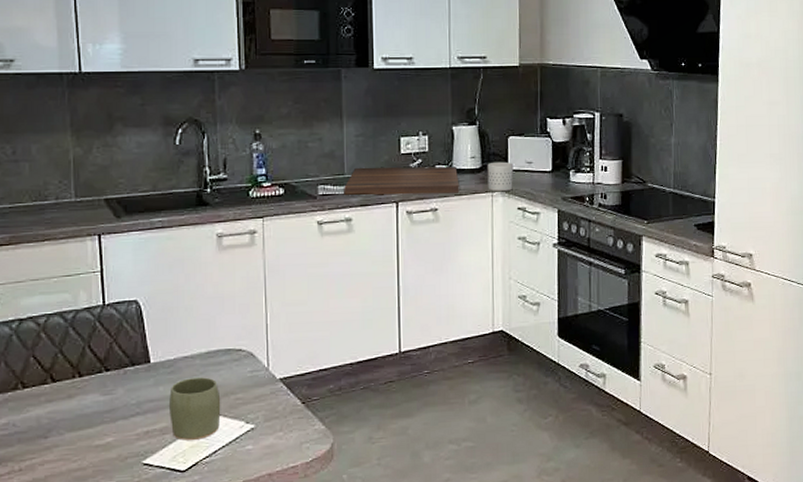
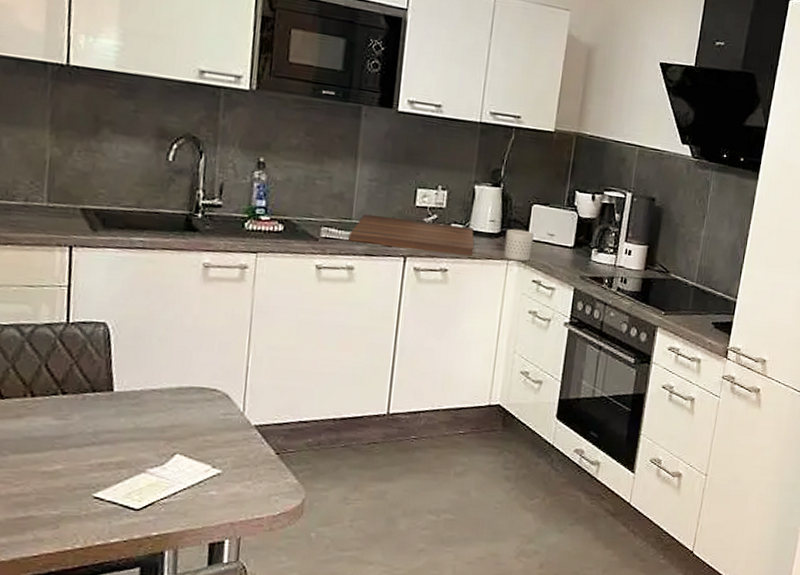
mug: present [169,377,221,441] -> none [128,413,188,479]

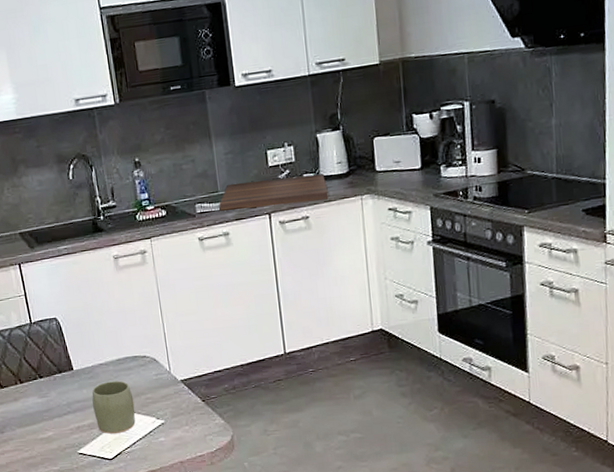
mug: none [128,413,188,479] -> present [92,381,136,435]
mug: present [503,229,534,262] -> none [354,163,382,195]

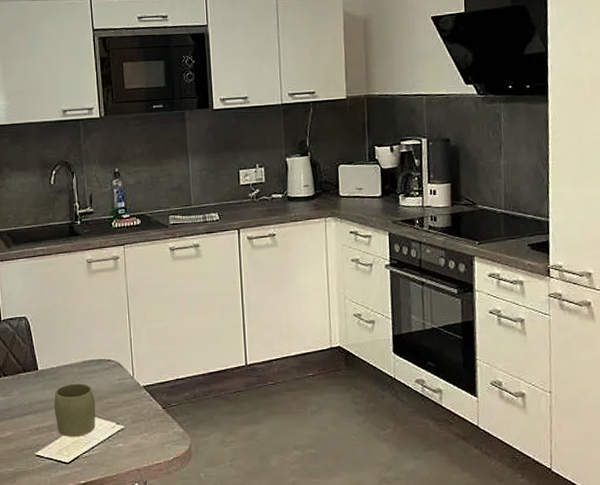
cutting board: present [219,173,329,212] -> none [191,195,295,225]

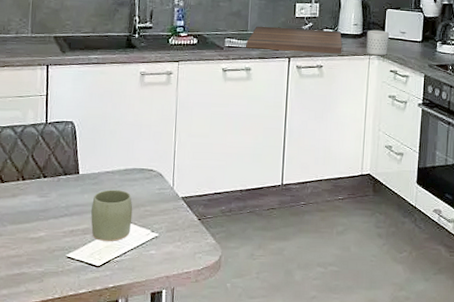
cutting board: none [191,195,295,225] -> present [246,26,343,54]
mug: none [319,189,345,217] -> present [366,30,390,56]

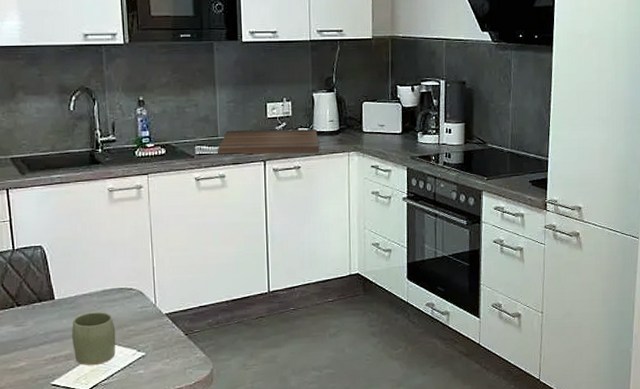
mug: present [366,30,390,56] -> none [344,125,368,152]

